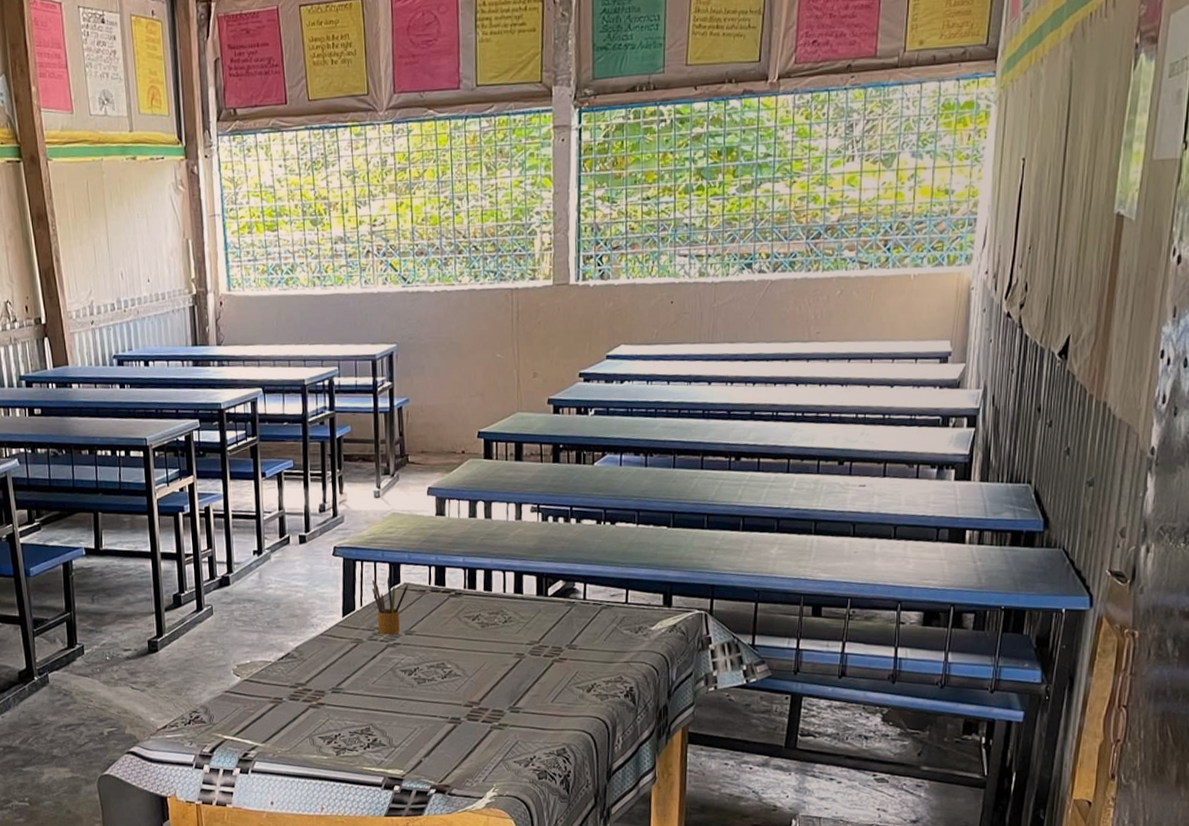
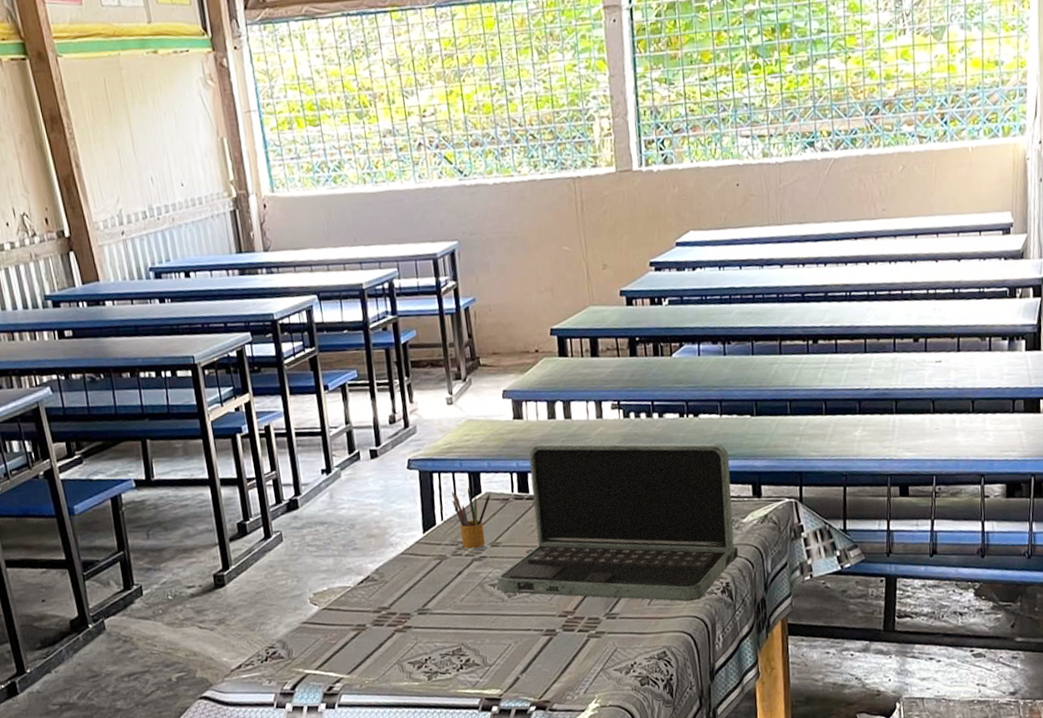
laptop: none [408,539,645,703] -> present [497,442,739,602]

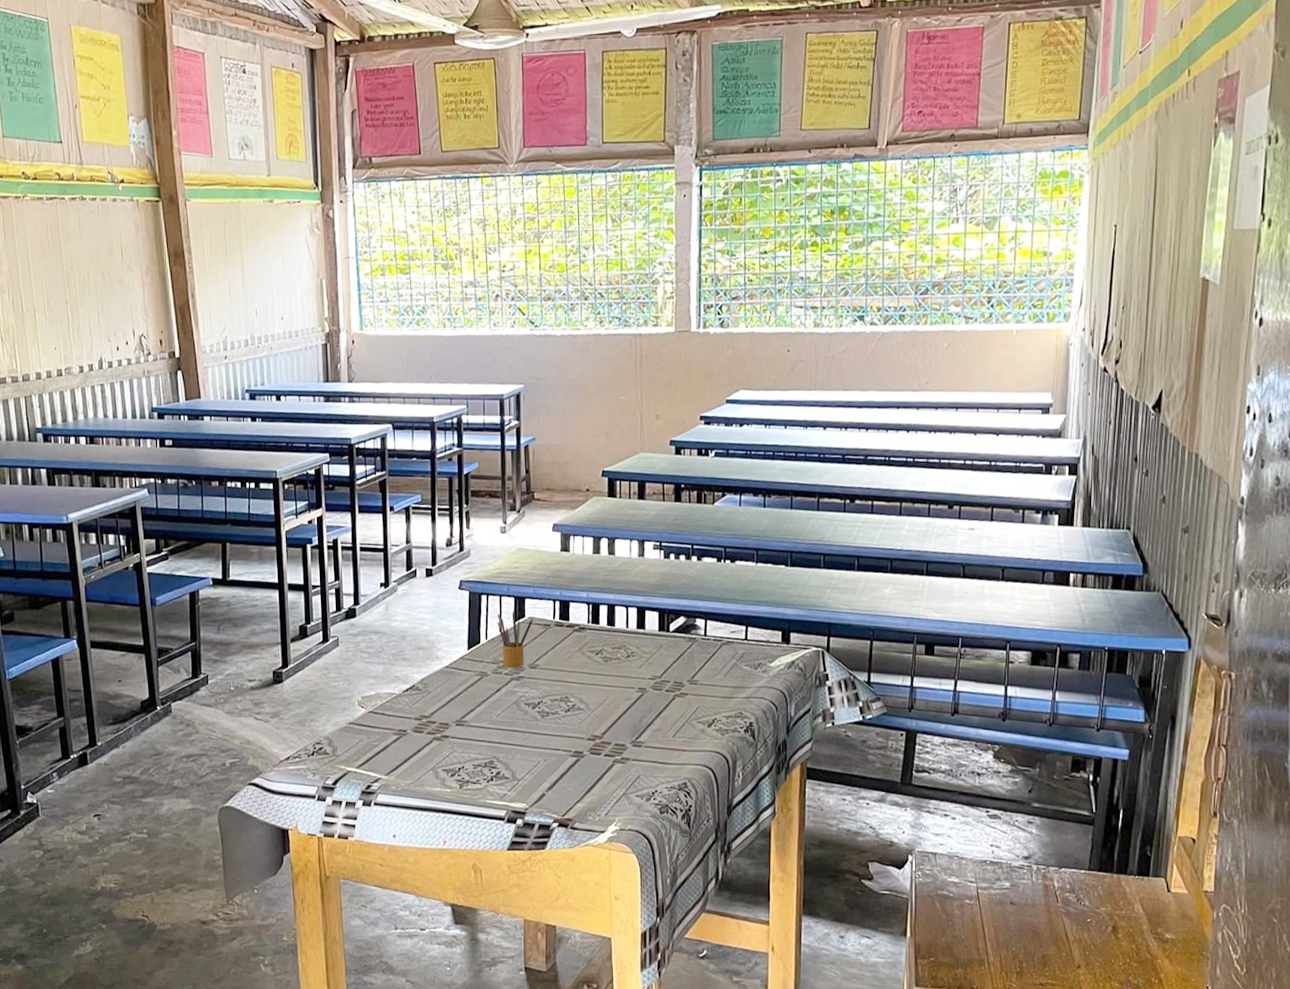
laptop: present [497,442,739,602] -> none [532,575,764,737]

